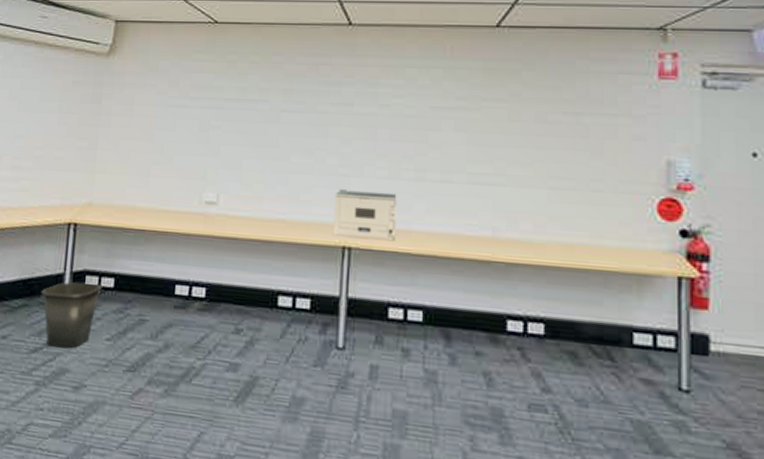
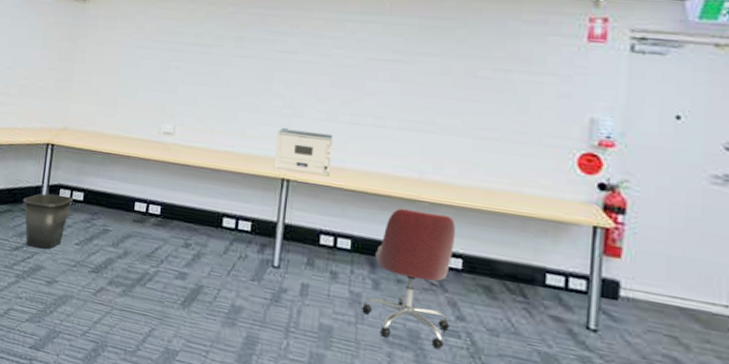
office chair: none [438,271,536,428] -> present [362,208,456,349]

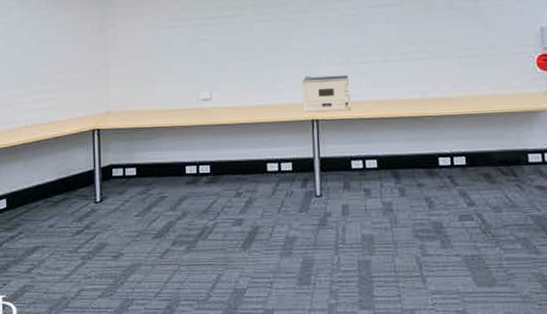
waste bin: present [22,193,74,249] -> none [77,174,127,228]
office chair: present [362,208,456,349] -> none [394,123,463,234]

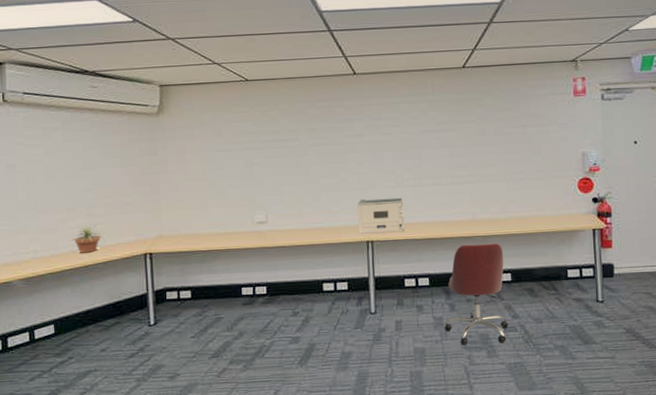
potted plant: none [22,101,56,128] -> present [68,225,105,253]
office chair: none [394,123,463,234] -> present [444,243,508,345]

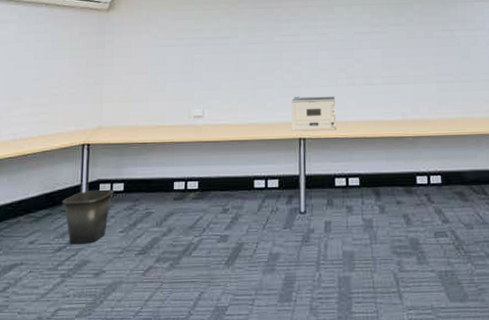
potted plant: present [68,225,105,253] -> none [11,115,46,142]
waste bin: none [129,297,182,351] -> present [62,189,114,245]
office chair: present [444,243,508,345] -> none [374,144,438,250]

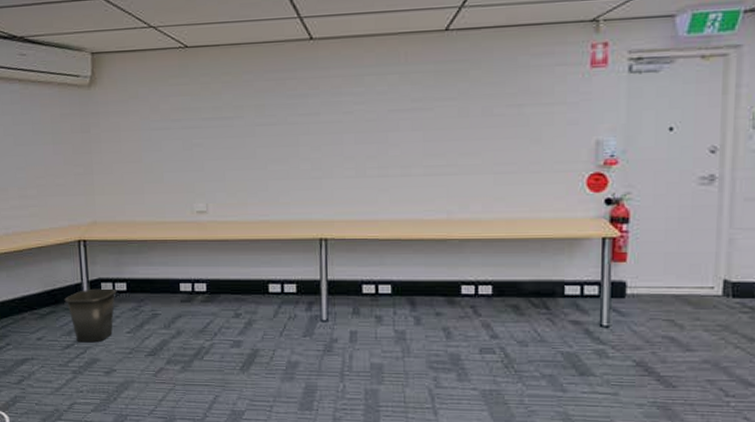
printer: present [291,96,336,131] -> none [309,189,365,231]

